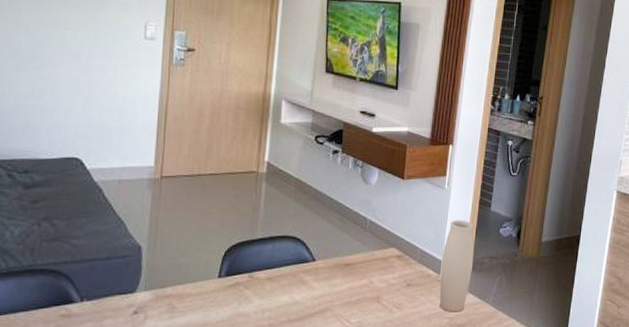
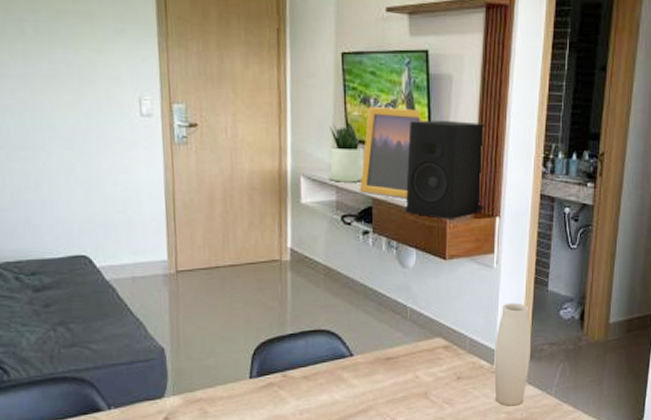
planter: none [306,57,339,108] -> present [327,123,364,182]
picture frame: none [333,44,397,124] -> present [360,106,428,198]
speaker: none [371,59,445,145] -> present [405,120,485,220]

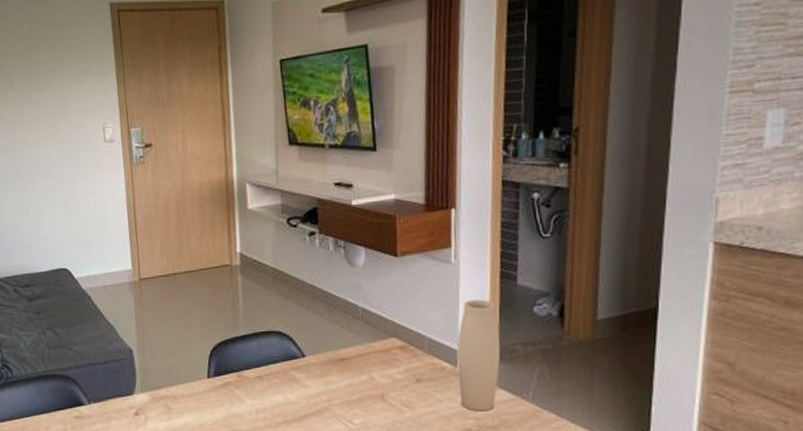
planter: present [327,123,364,182] -> none [271,128,307,186]
picture frame: present [360,106,428,198] -> none [304,105,371,197]
speaker: present [405,120,485,220] -> none [351,111,437,215]

